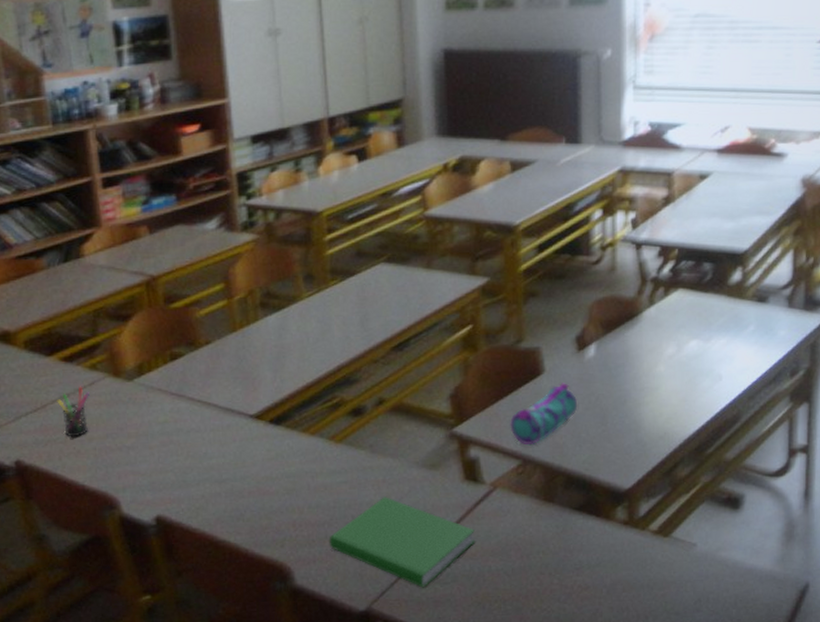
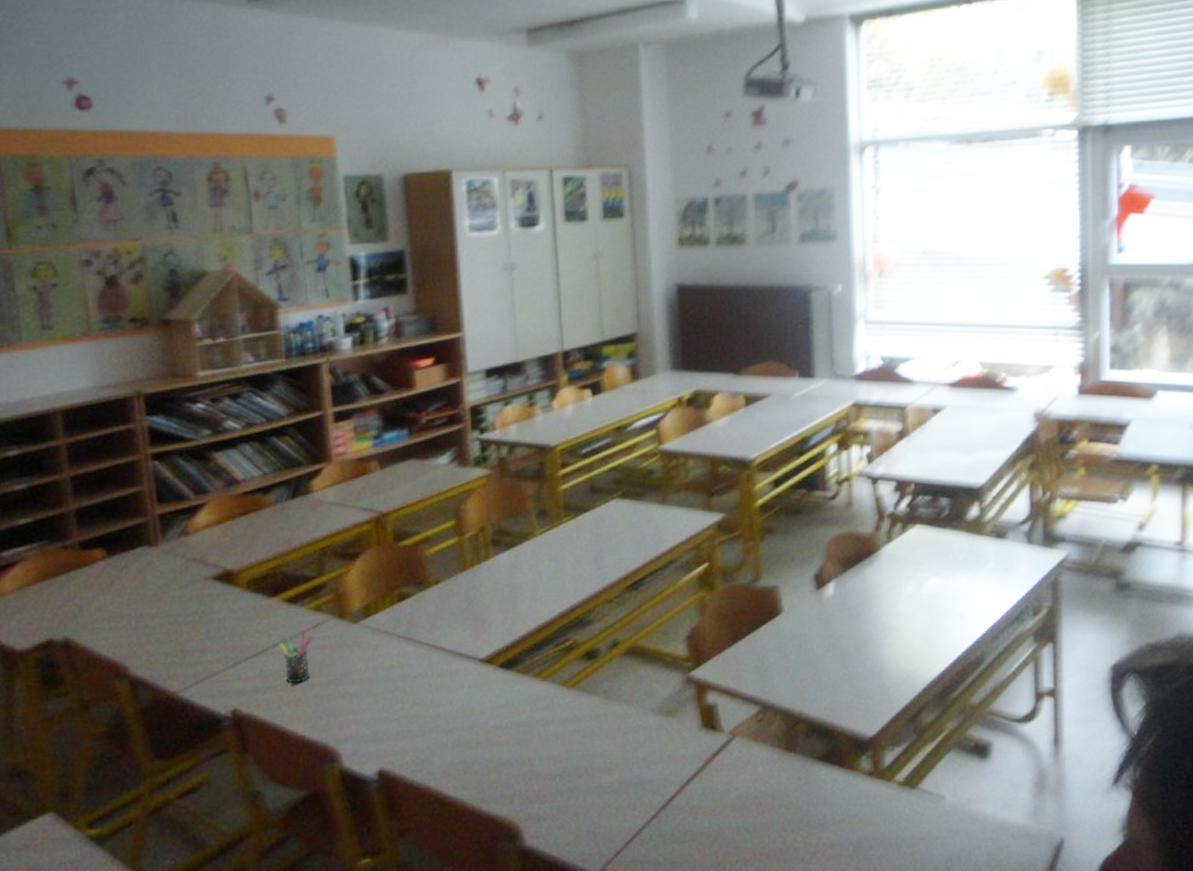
hardcover book: present [329,496,476,588] -> none [560,746,715,847]
pencil case: present [510,383,578,446] -> none [748,623,818,690]

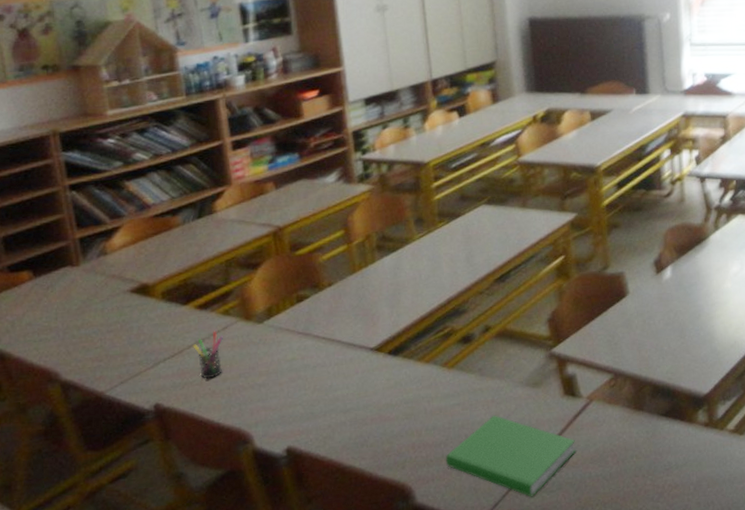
hardcover book: none [560,746,715,847] -> present [445,415,577,497]

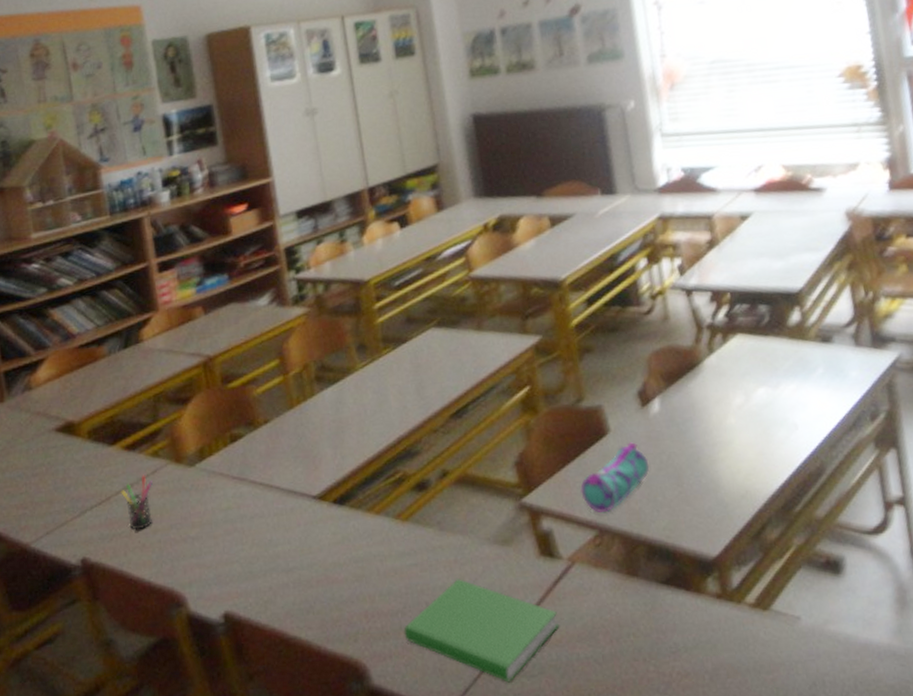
pencil case: none [601,302,659,361] -> present [580,442,650,514]

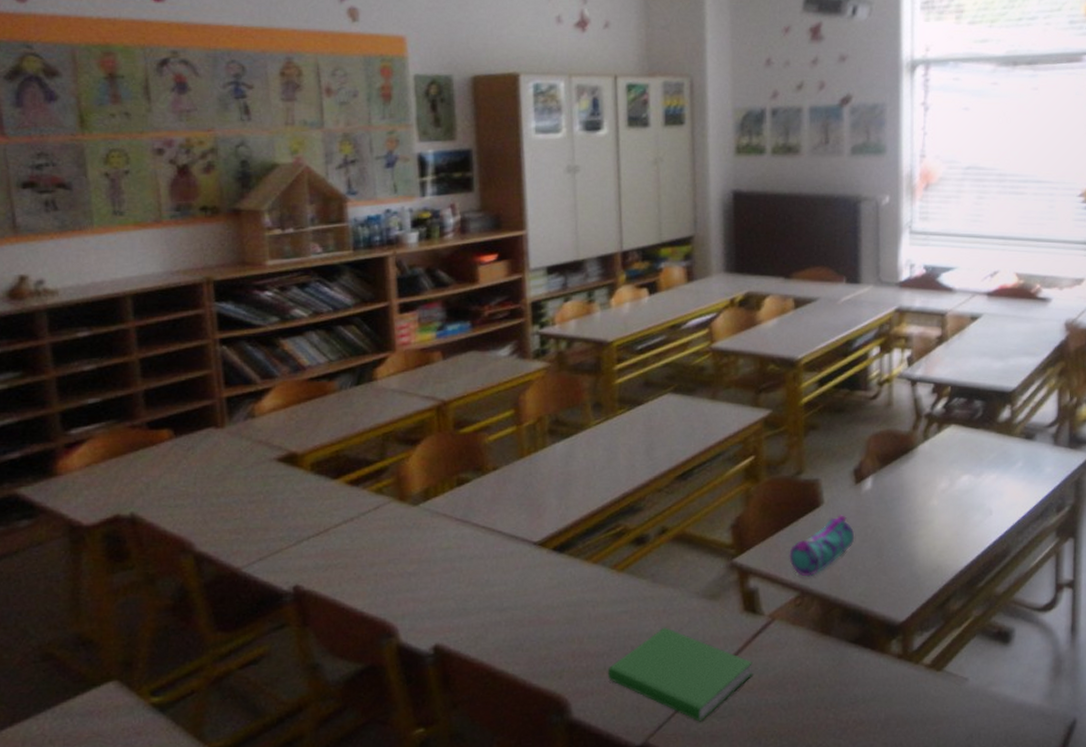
pen holder: present [121,475,153,530] -> none [340,510,374,562]

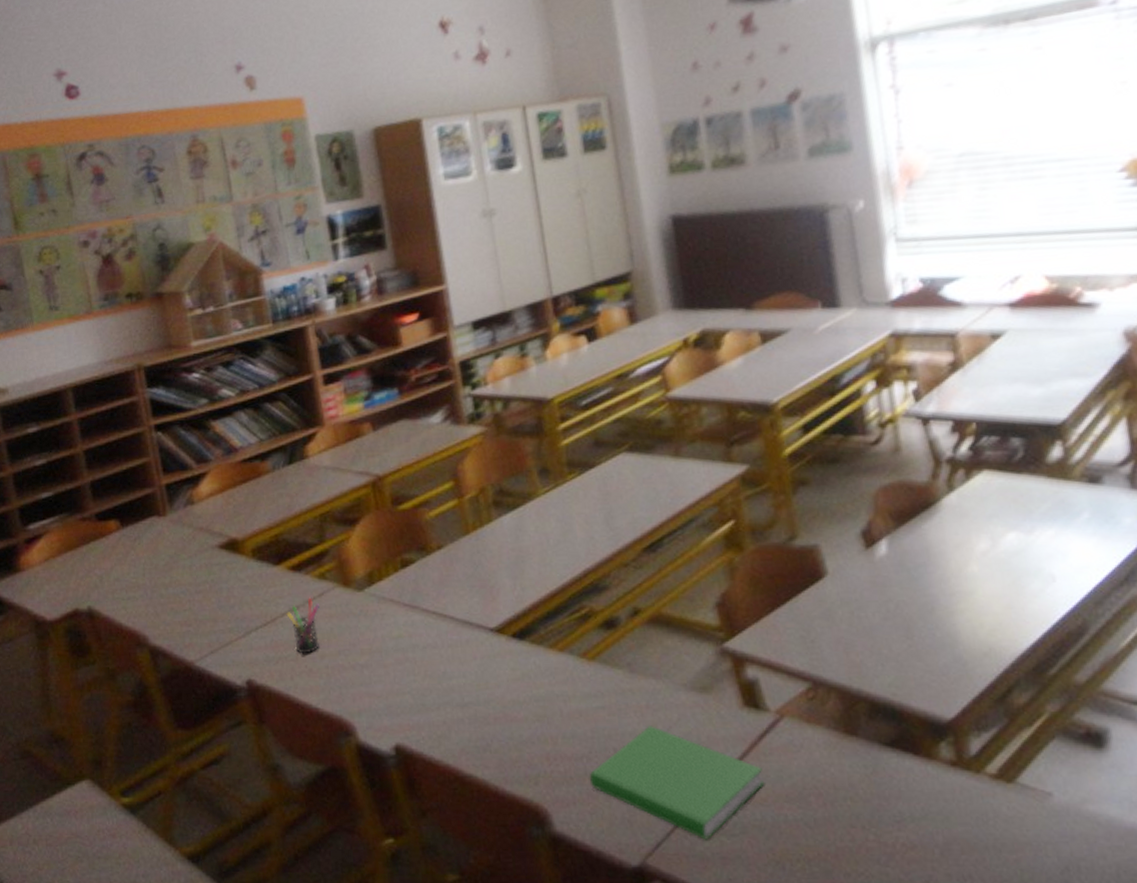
pen holder: none [340,510,374,562] -> present [286,597,319,654]
pencil case: present [789,515,855,577] -> none [791,587,874,664]

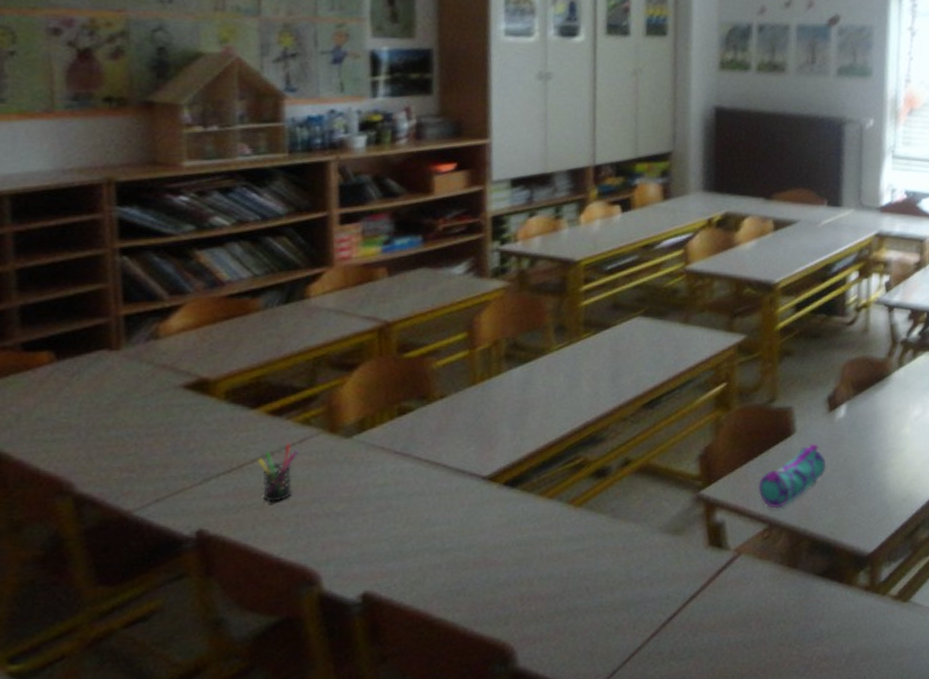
hardcover book: present [589,725,765,840] -> none [558,565,716,665]
pencil case: none [791,587,874,664] -> present [758,444,827,509]

